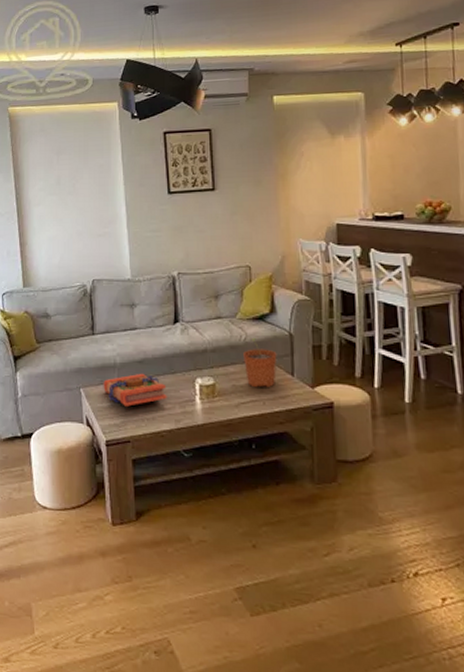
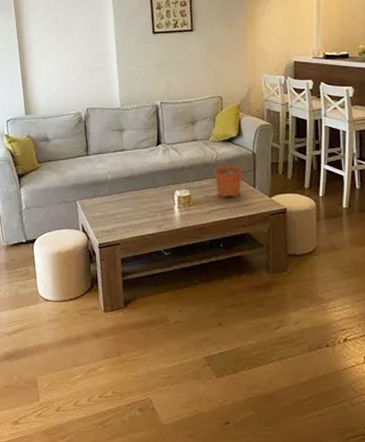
book: present [103,374,167,407] -> none [96,188,151,215]

